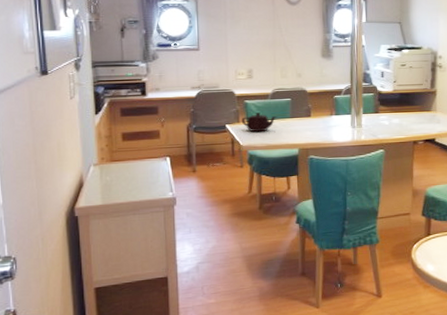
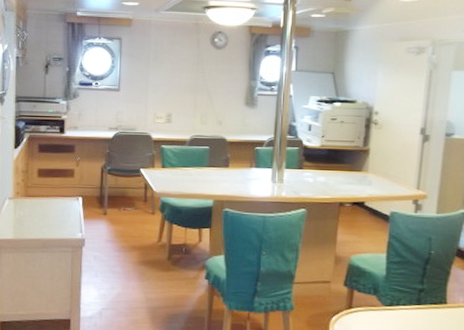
teapot: present [241,113,277,133] -> none [156,159,194,180]

